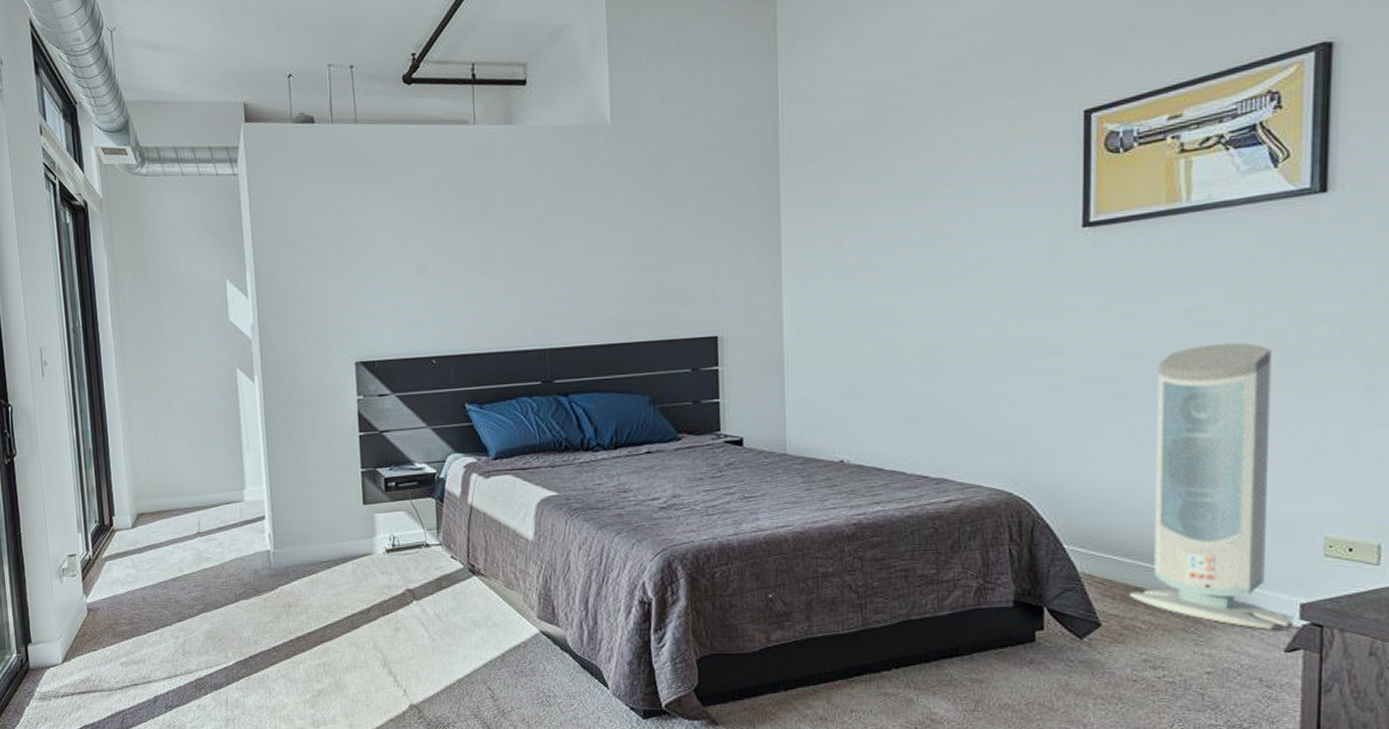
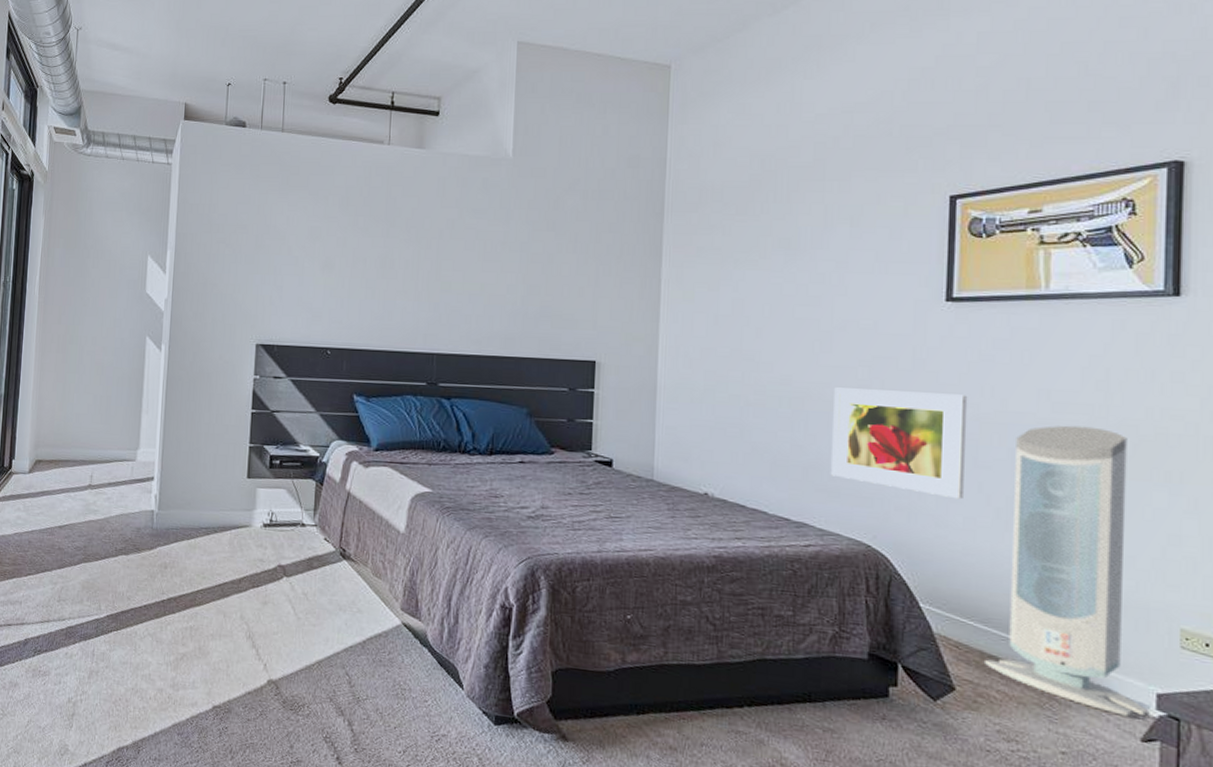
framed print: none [968,325,1108,435] -> present [830,387,968,500]

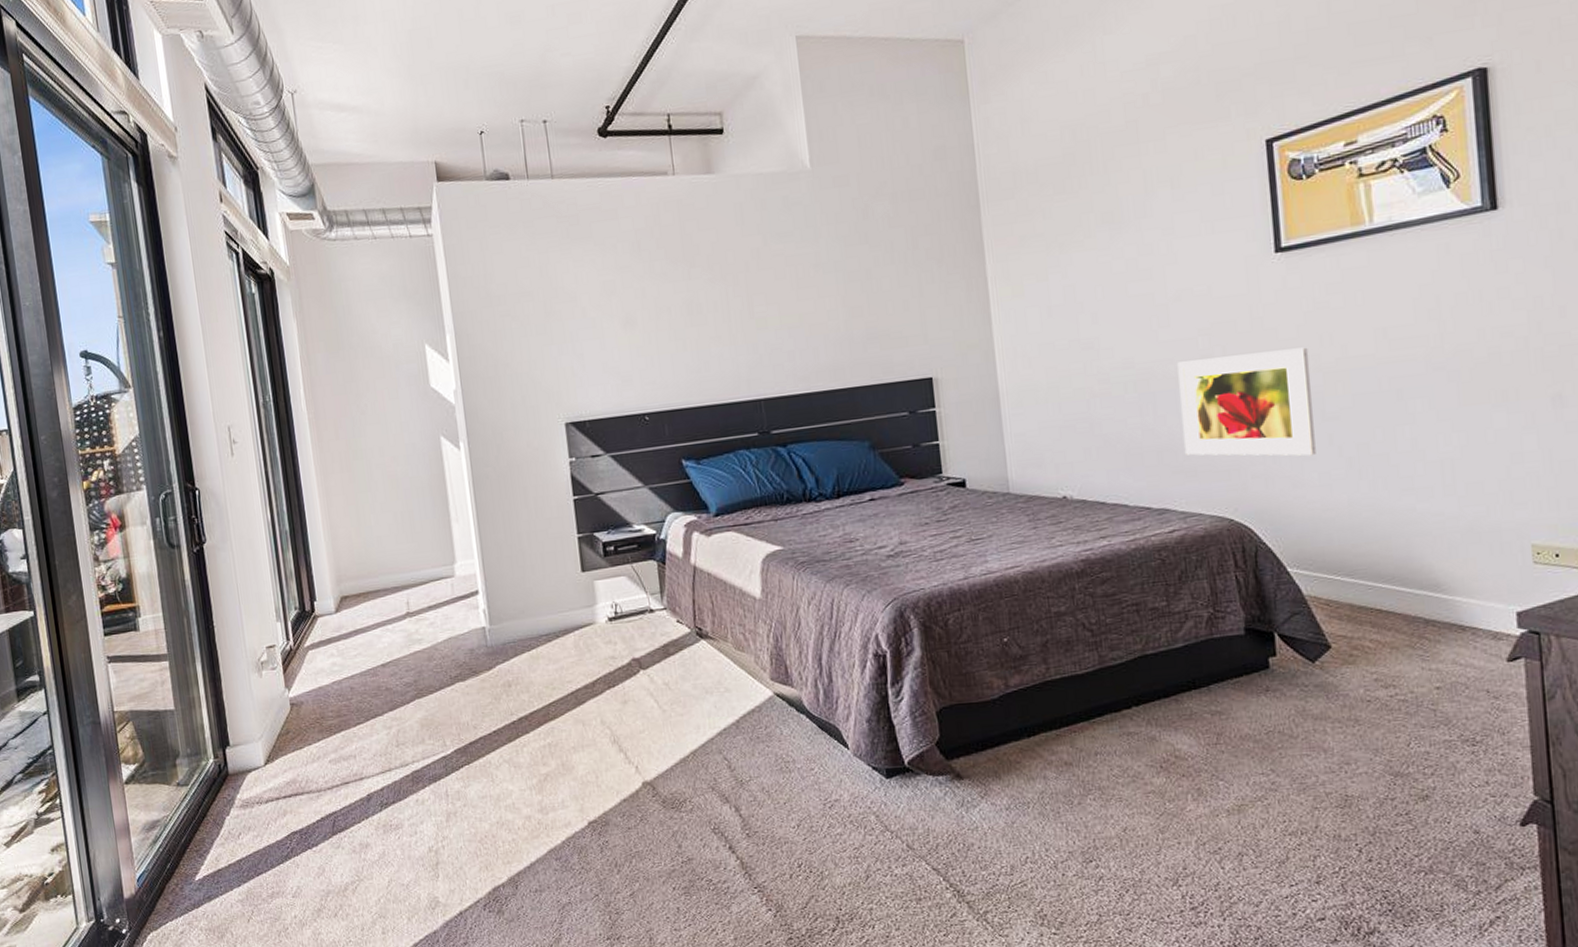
air purifier: present [985,425,1150,717] -> none [1355,358,1512,641]

